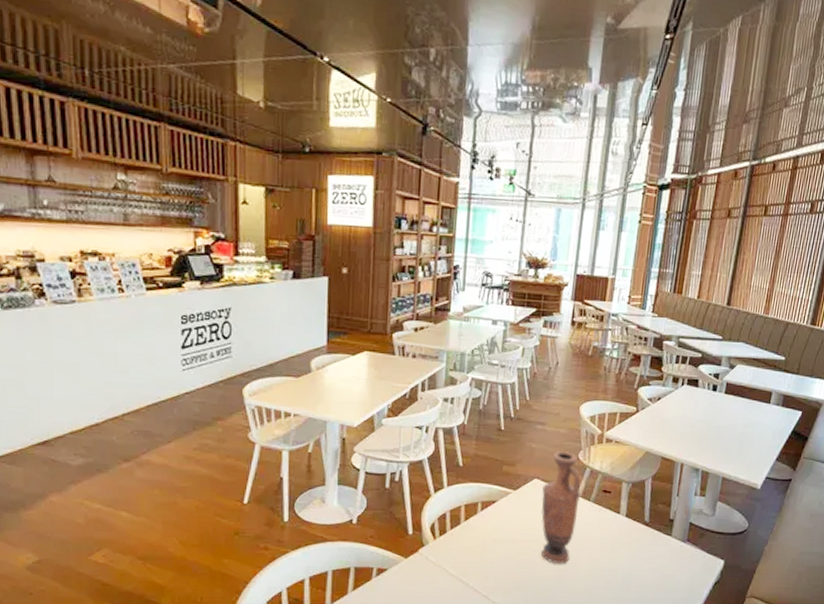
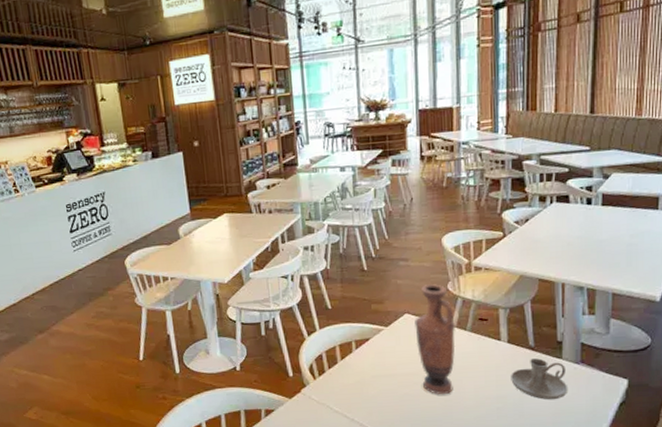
candle holder: none [623,534,673,576] -> present [511,358,568,400]

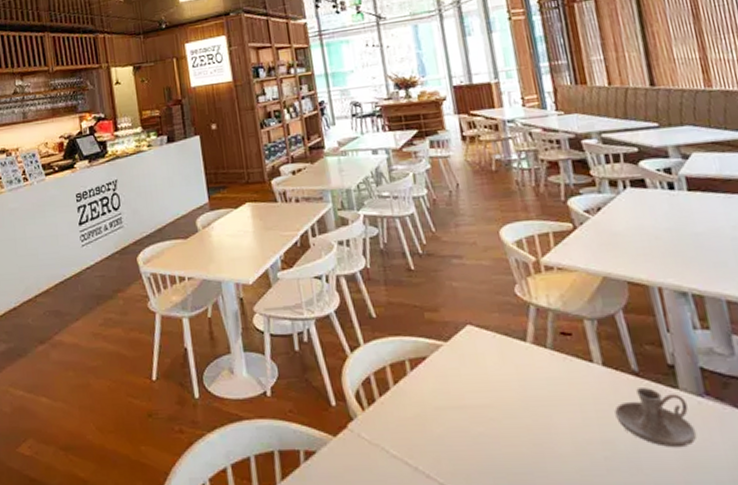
vase: present [415,283,456,395] -> none [479,286,542,437]

